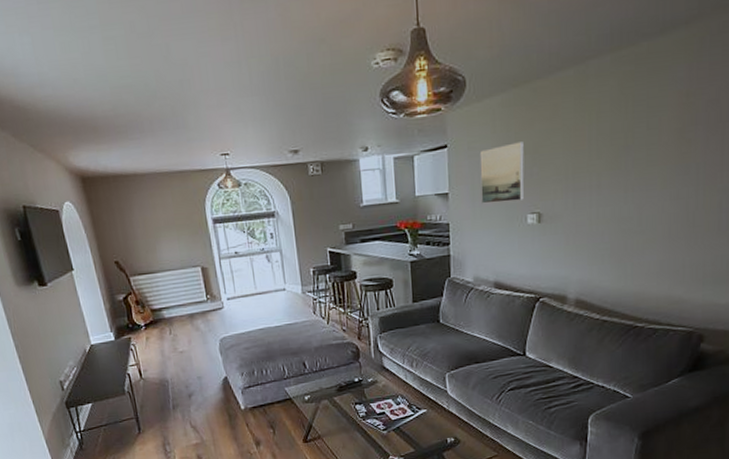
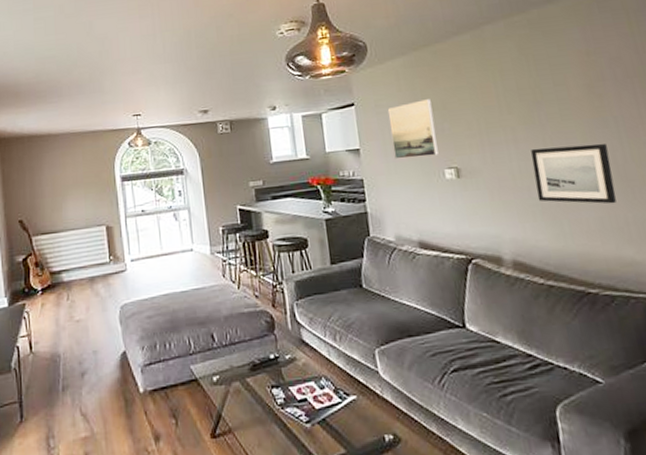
wall art: none [609,190,683,249] -> present [531,143,617,204]

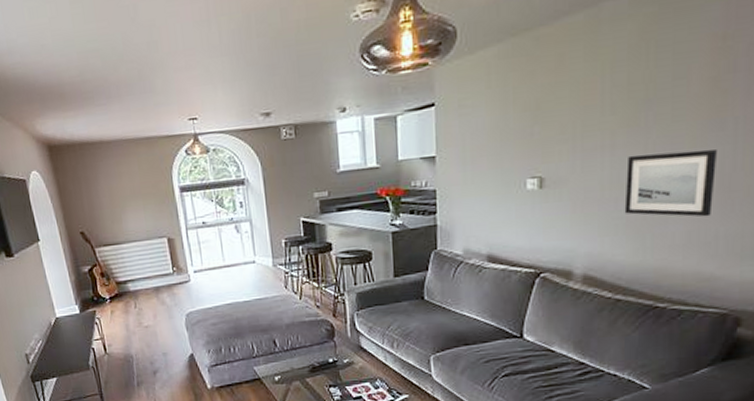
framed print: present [387,99,439,160] -> none [471,97,524,168]

